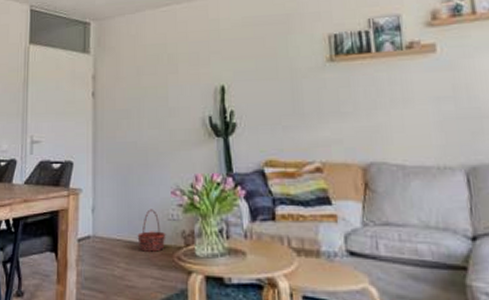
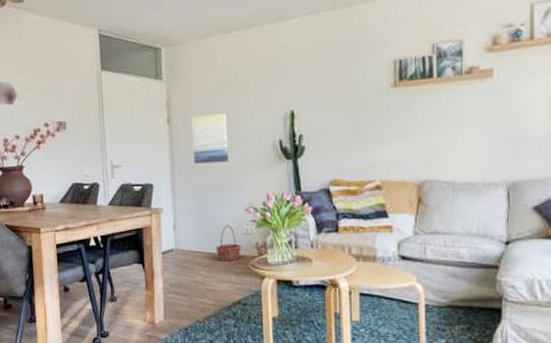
wall art: none [117,87,155,140] -> present [191,113,229,164]

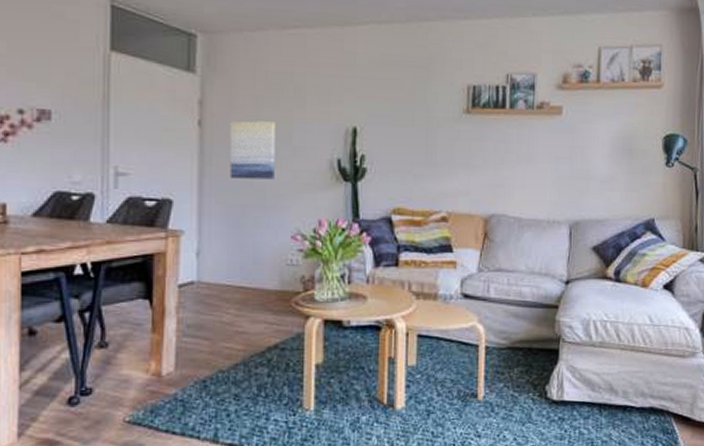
basket: present [216,225,242,261] -> none [250,254,284,297]

